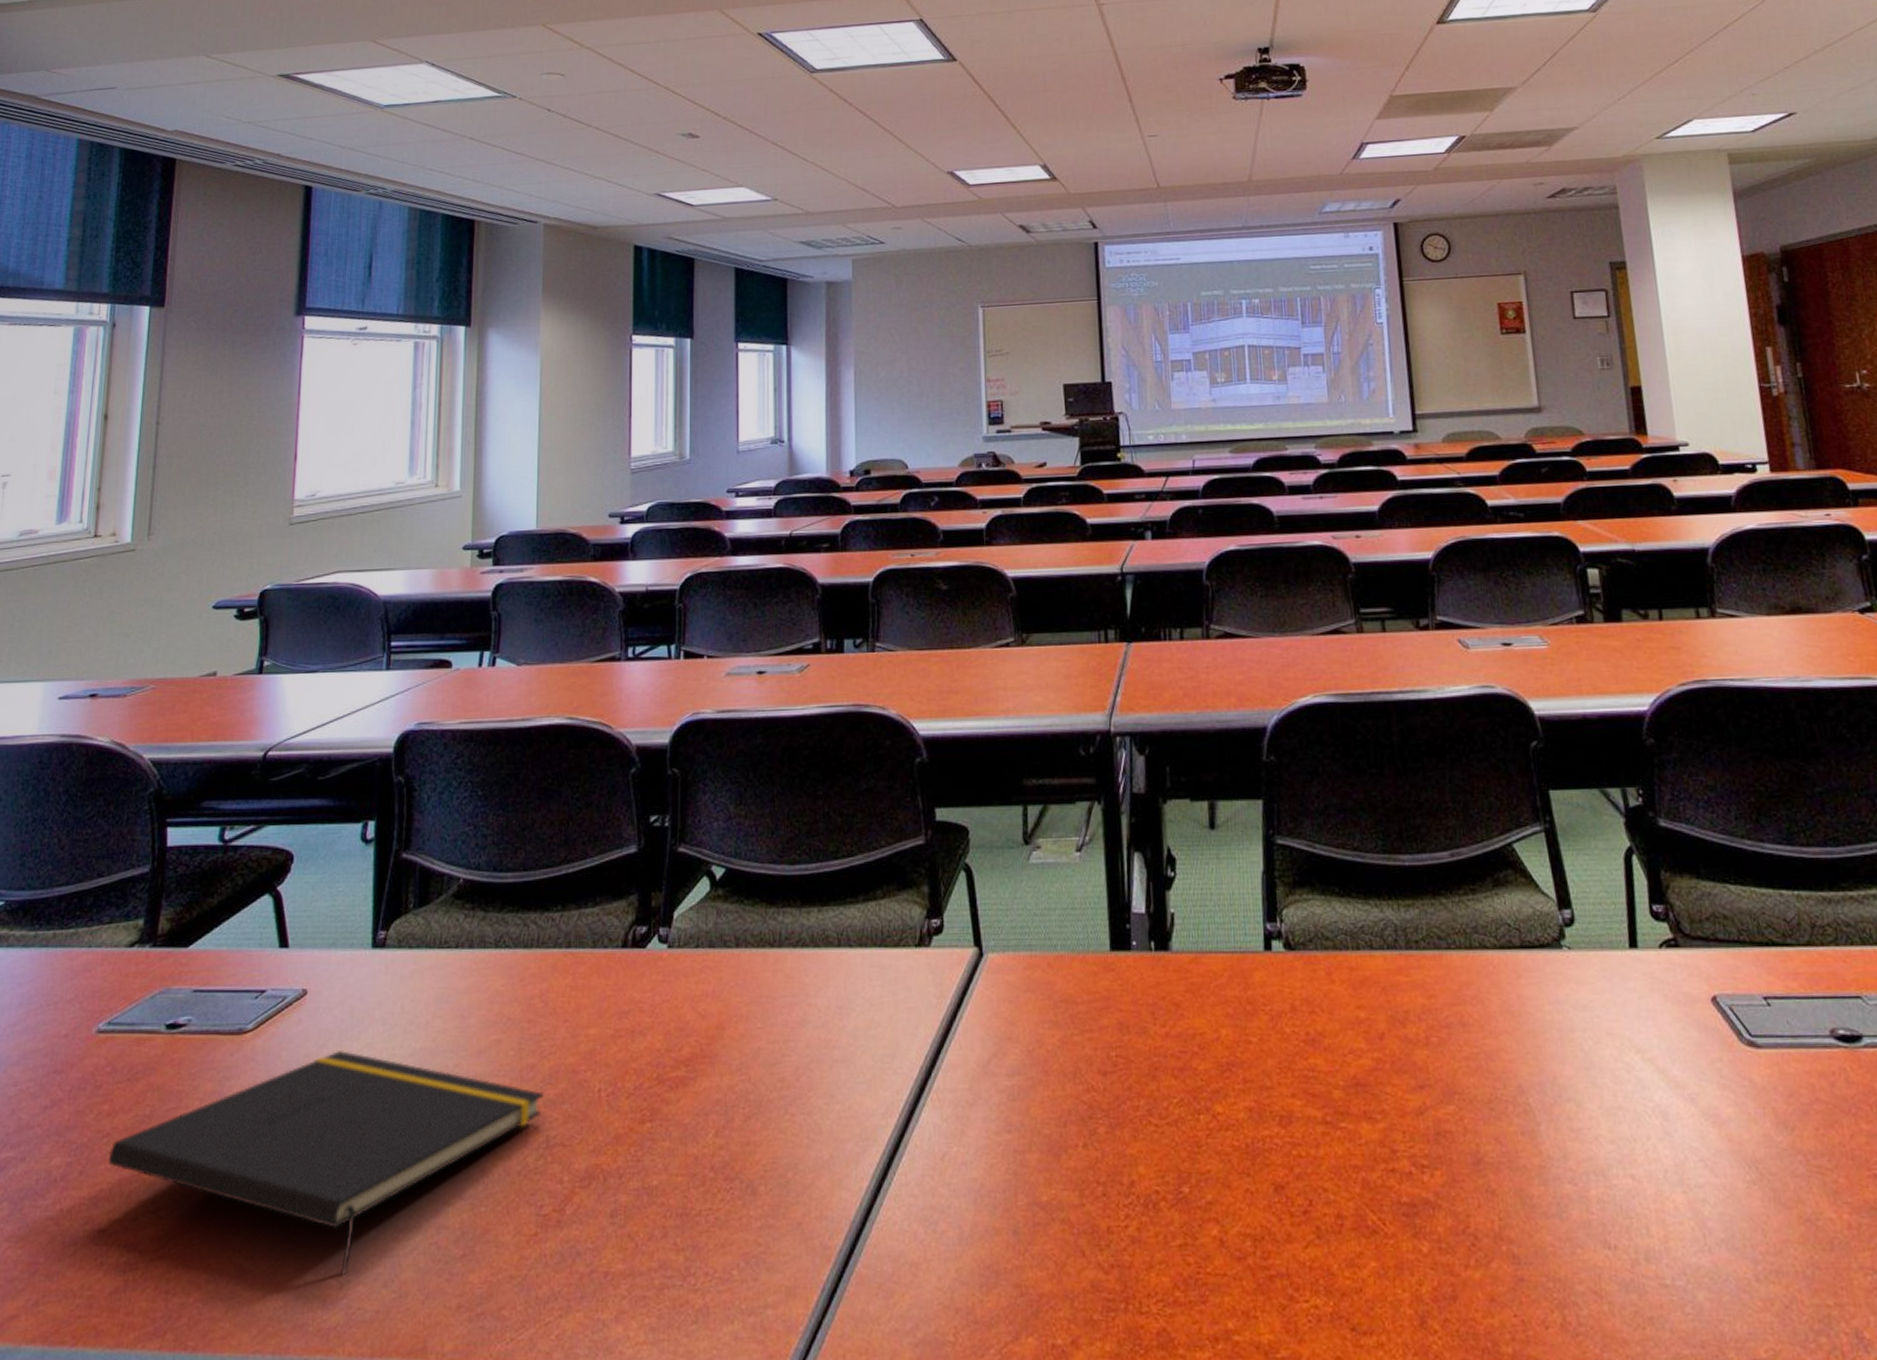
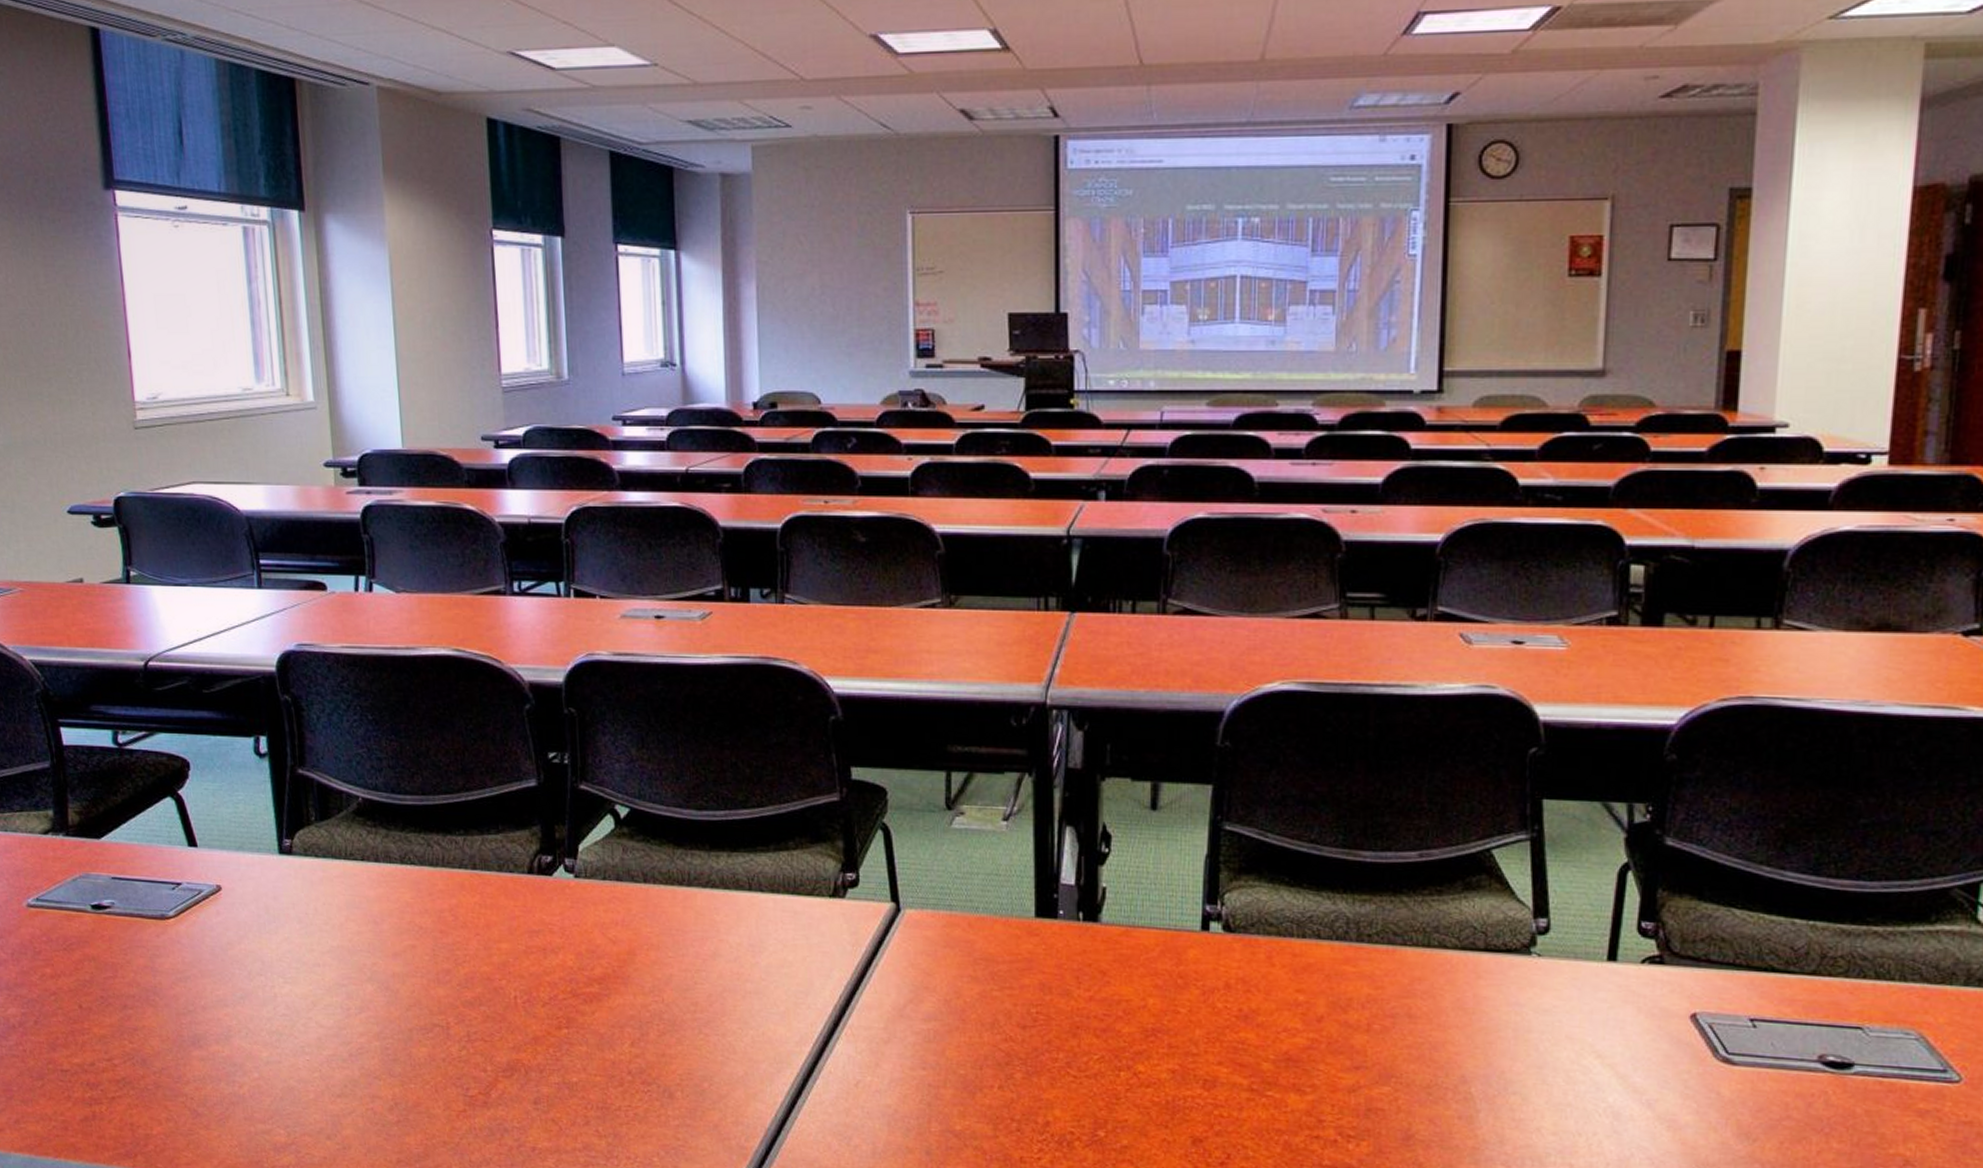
notepad: present [108,1049,544,1276] -> none [58,941,461,1127]

